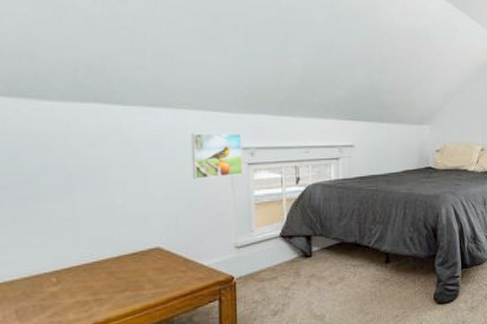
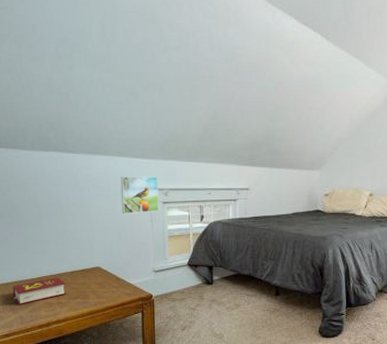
book: none [22,265,109,308] -> present [13,277,66,304]

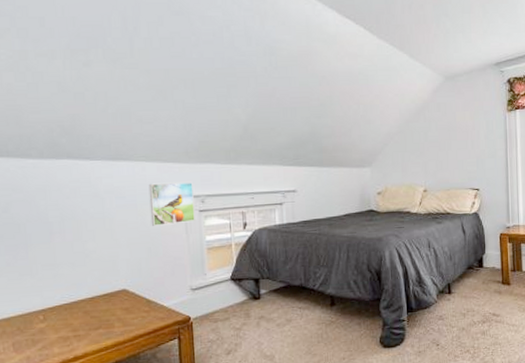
book: present [13,277,66,304] -> none [16,305,85,342]

